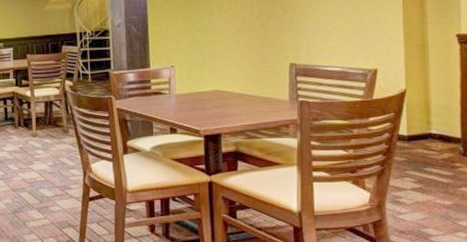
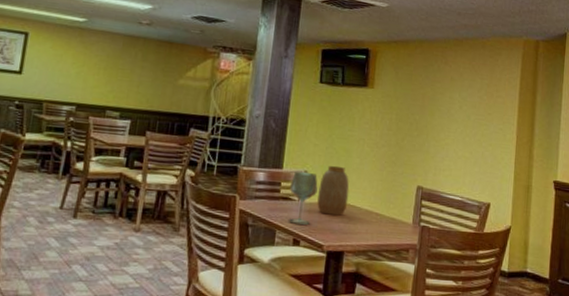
wine glass: none [158,67,186,115] -> present [288,171,318,226]
vase: none [187,57,219,103] -> present [317,165,350,216]

